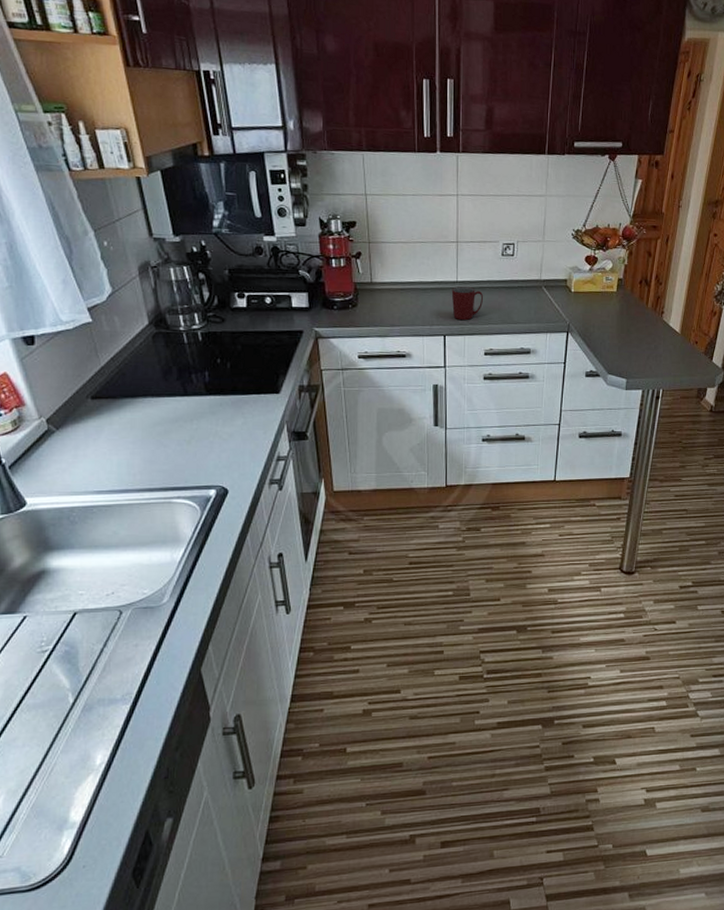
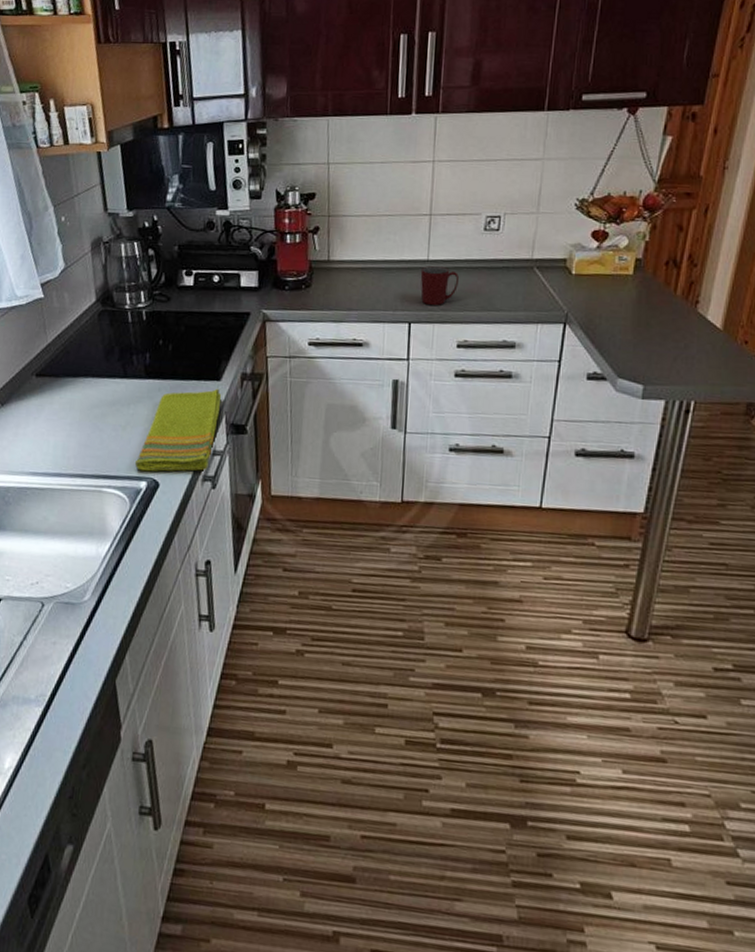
dish towel: none [202,400,282,480] -> present [134,388,222,472]

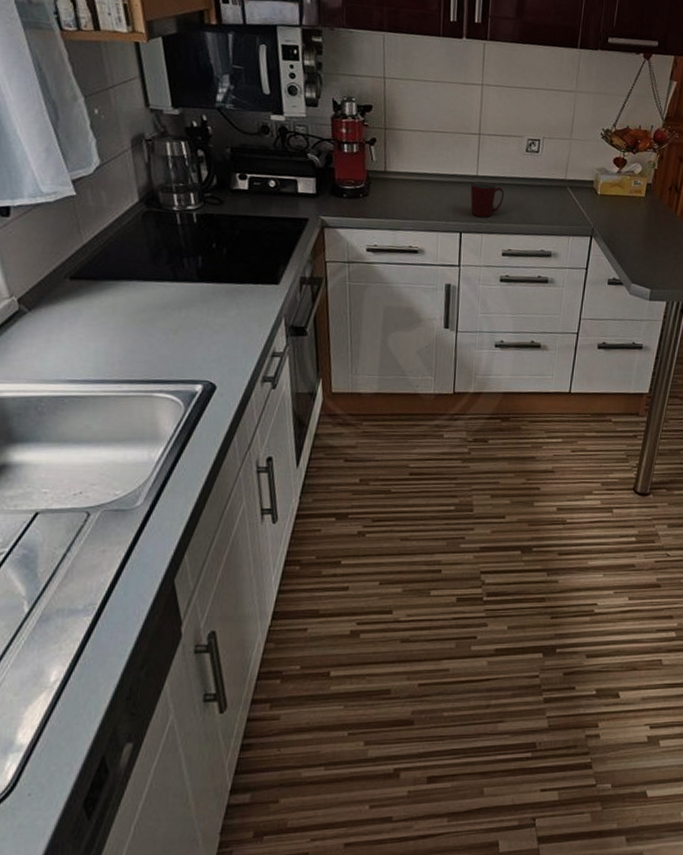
dish towel: present [134,388,222,472] -> none [188,292,281,375]

